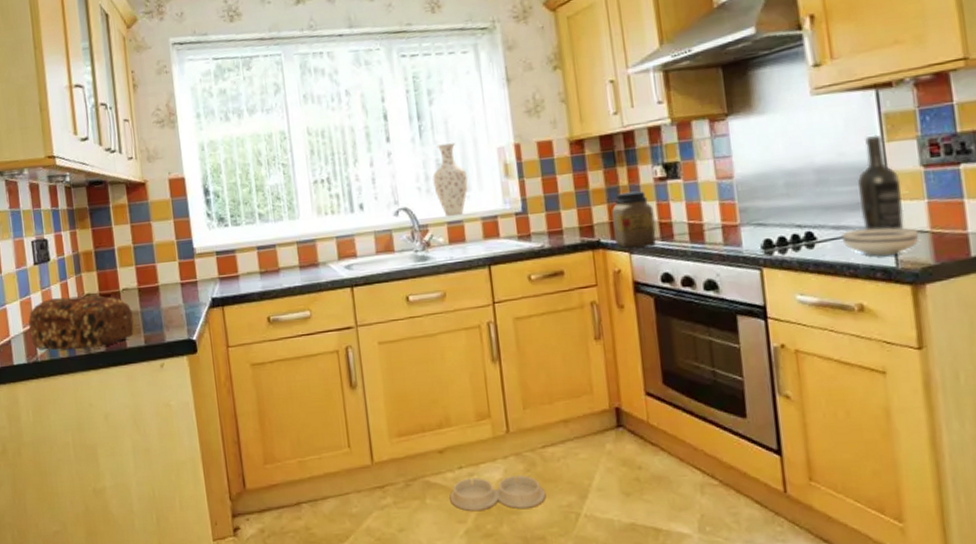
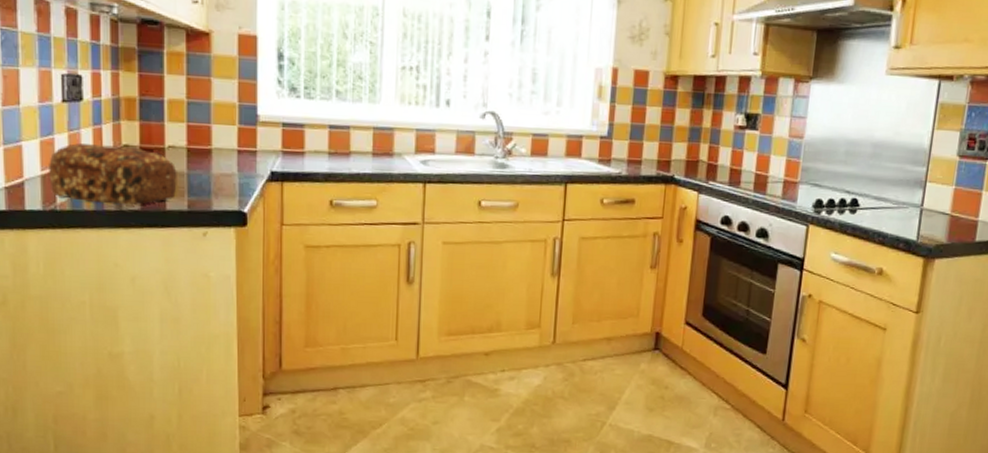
vase: present [432,143,468,217] -> none [525,54,561,130]
pet bowl: present [449,475,546,512] -> none [487,381,578,413]
jar: present [612,191,656,250] -> none [687,134,728,190]
bowl: present [841,228,919,256] -> none [879,203,941,230]
wine bottle: present [857,134,905,231] -> none [899,121,939,210]

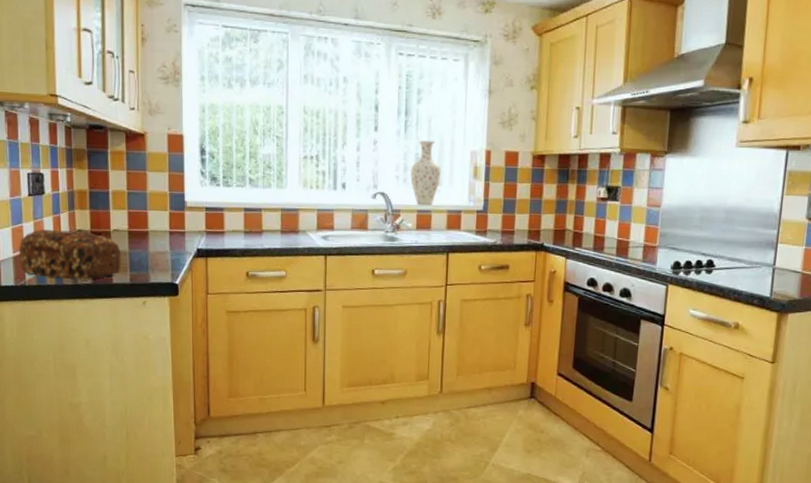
vase: none [525,54,561,130] -> present [410,141,441,207]

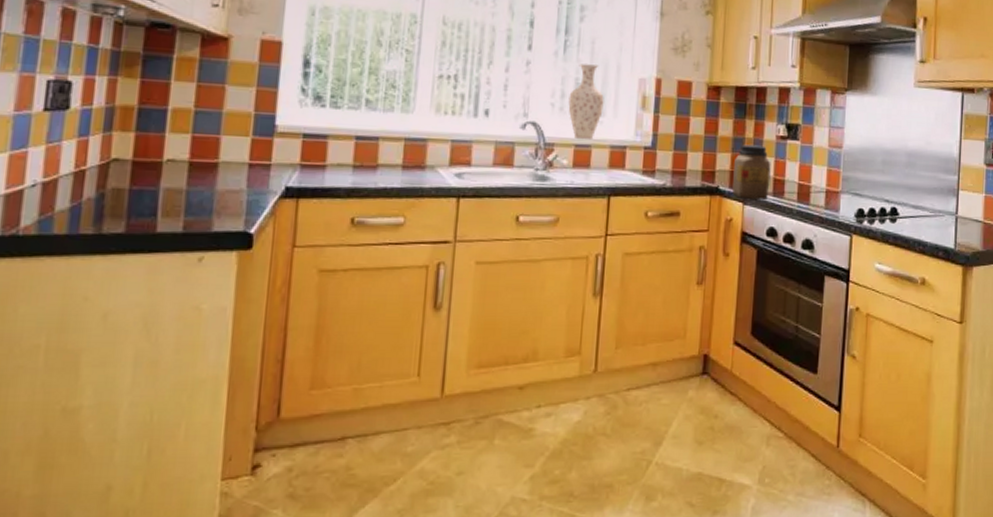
bread loaf: present [19,230,121,280] -> none [14,157,175,228]
jar: none [556,206,592,255] -> present [732,144,771,201]

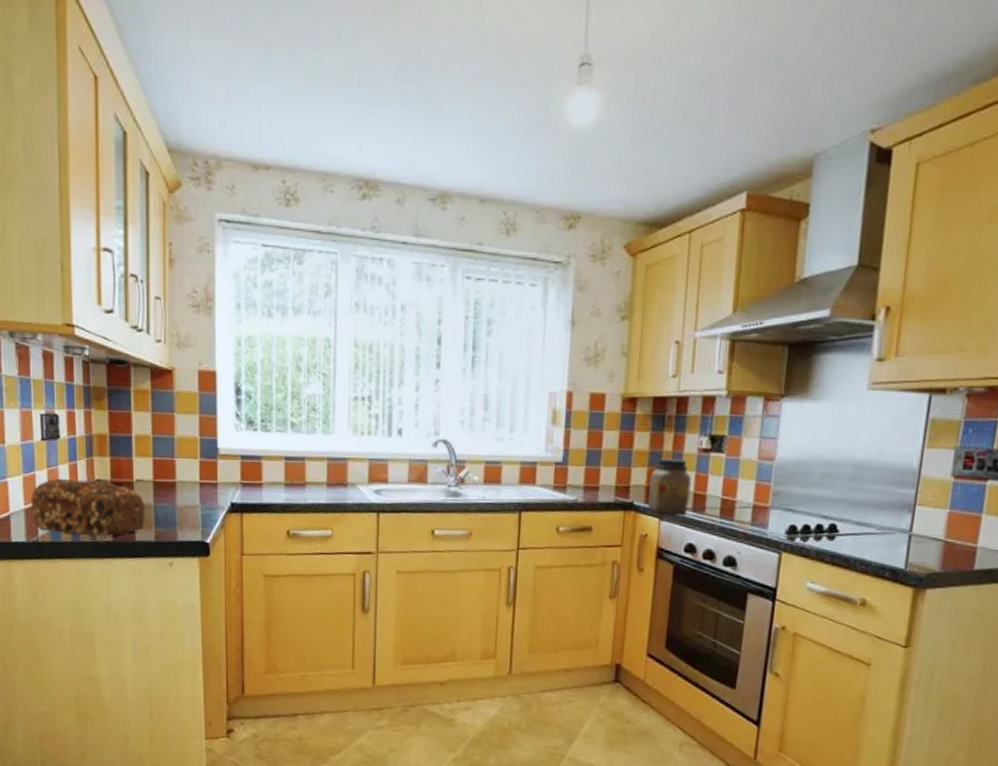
bread loaf: none [14,157,175,228] -> present [31,479,145,537]
vase: present [568,64,604,141] -> none [478,380,514,457]

